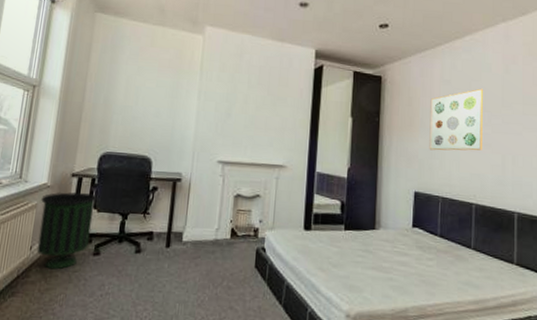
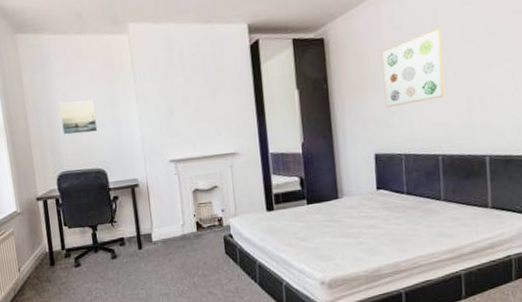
trash can: present [36,192,97,270] -> none [15,213,69,285]
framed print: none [118,82,157,119] -> present [59,99,98,135]

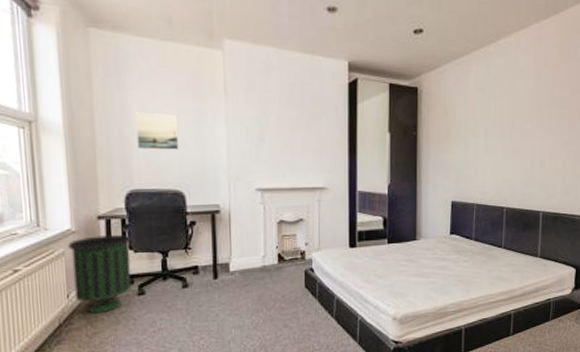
trash can: none [15,213,69,285] -> present [68,235,131,314]
wall art: present [381,28,444,108] -> none [465,94,515,160]

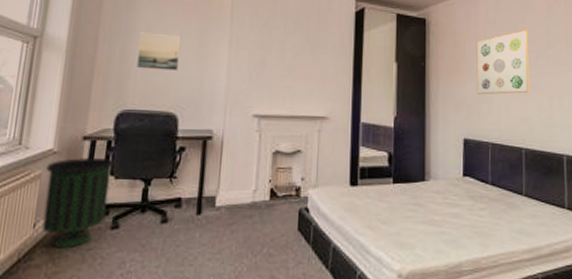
wall art: none [465,94,515,160] -> present [476,29,529,95]

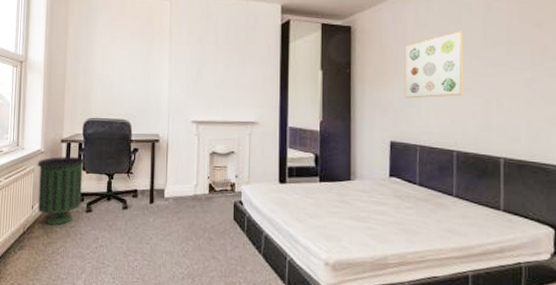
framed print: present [137,31,182,71] -> none [97,52,130,85]

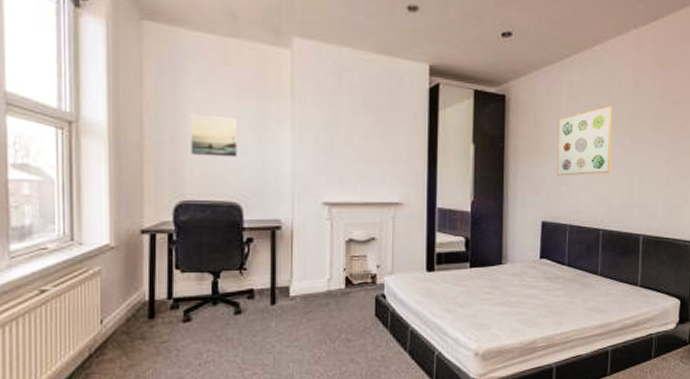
trash can: present [37,157,85,226] -> none [105,252,178,343]
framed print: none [97,52,130,85] -> present [191,113,238,157]

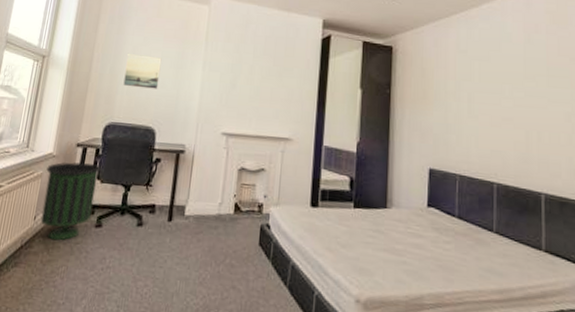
trash can: none [105,252,178,343] -> present [40,162,101,241]
wall art: present [556,105,612,176] -> none [444,59,503,126]

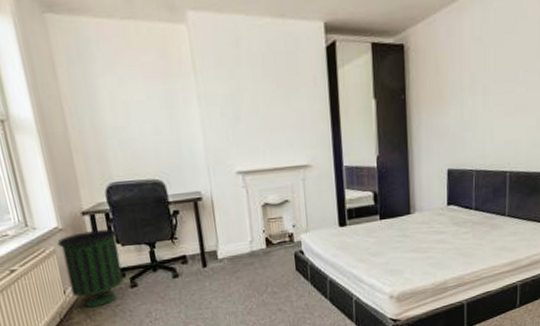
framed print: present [123,53,162,89] -> none [105,99,154,141]

